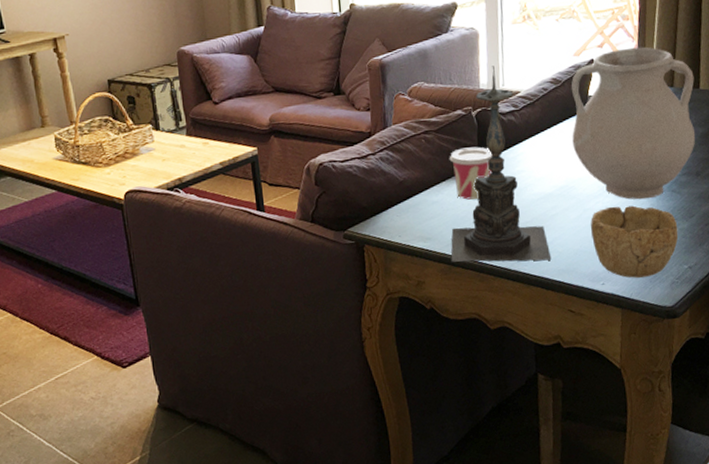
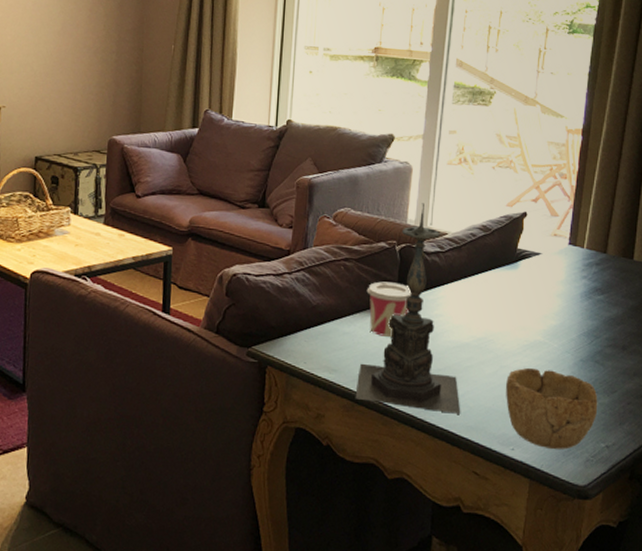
vase: present [571,46,696,200] -> none [496,207,629,366]

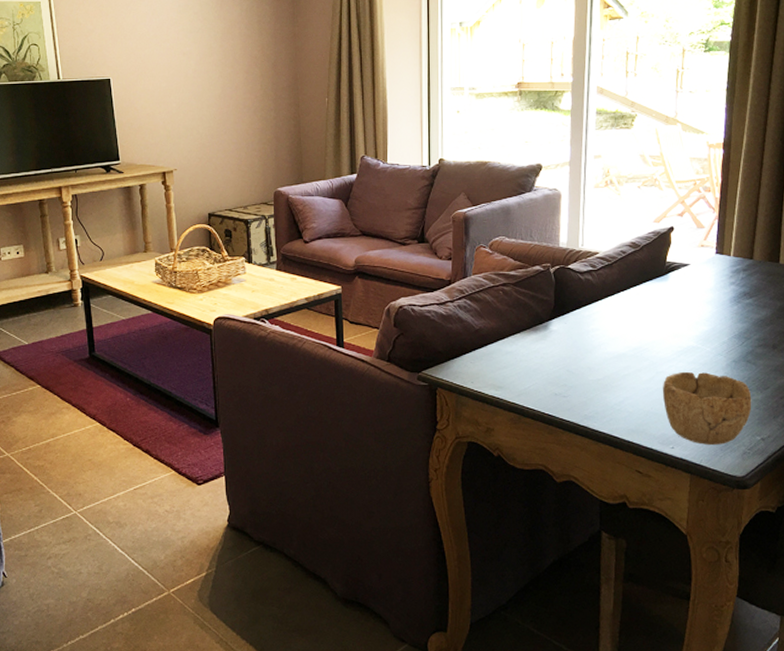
candle holder: present [355,203,461,414] -> none [521,226,622,419]
cup: present [366,281,412,337] -> none [525,302,568,353]

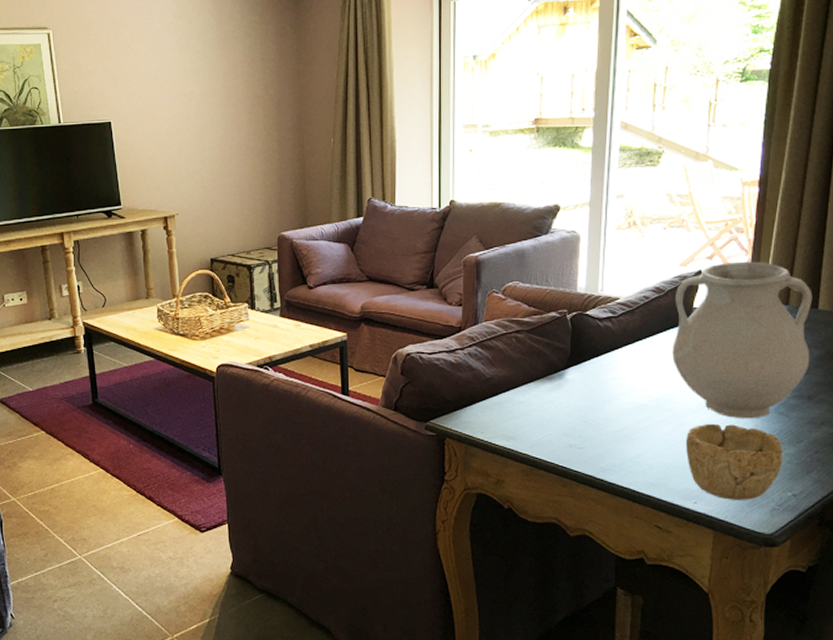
vase: none [648,218,774,367] -> present [672,261,813,419]

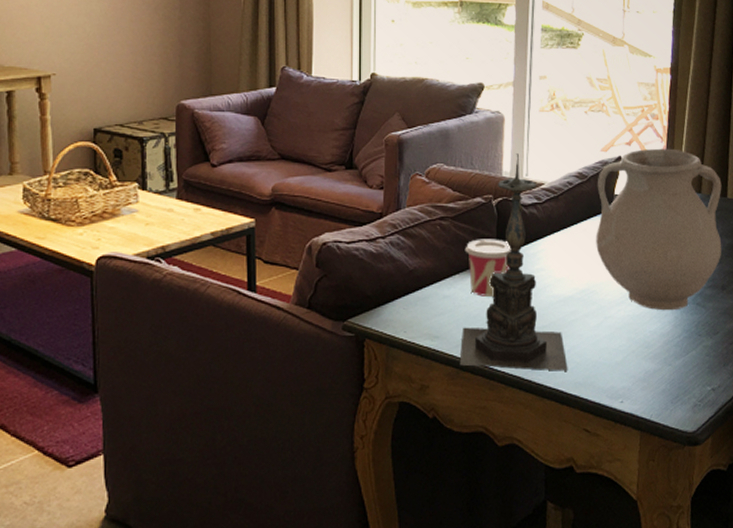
candle holder: none [533,270,641,472] -> present [459,153,568,371]
cup: none [539,350,585,403] -> present [465,239,511,297]
bowl: present [686,424,783,500] -> none [611,317,702,397]

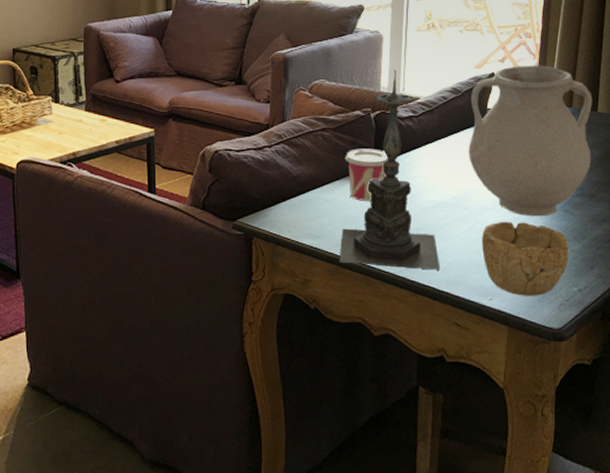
bowl: none [611,317,702,397] -> present [482,222,569,296]

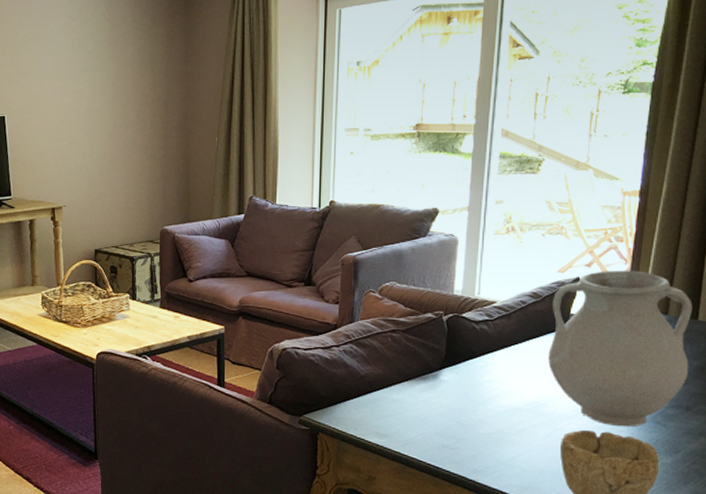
candle holder: present [339,70,441,270] -> none [405,273,514,475]
cup: present [344,148,388,201] -> none [414,351,460,403]

